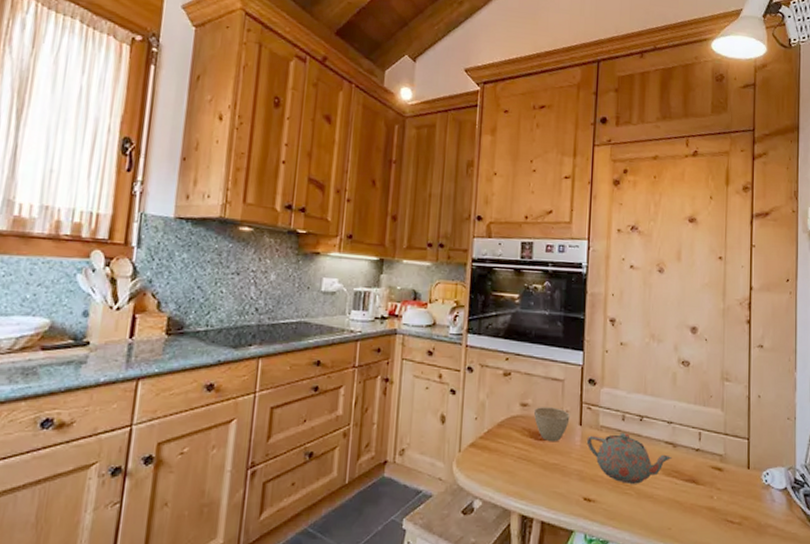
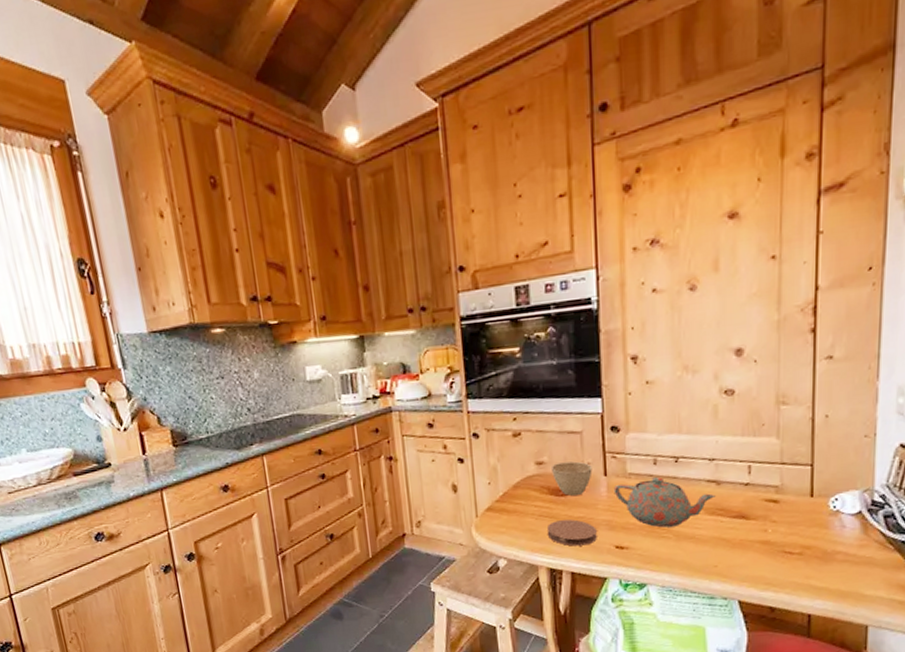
coaster: none [523,464,568,494] -> present [546,519,597,546]

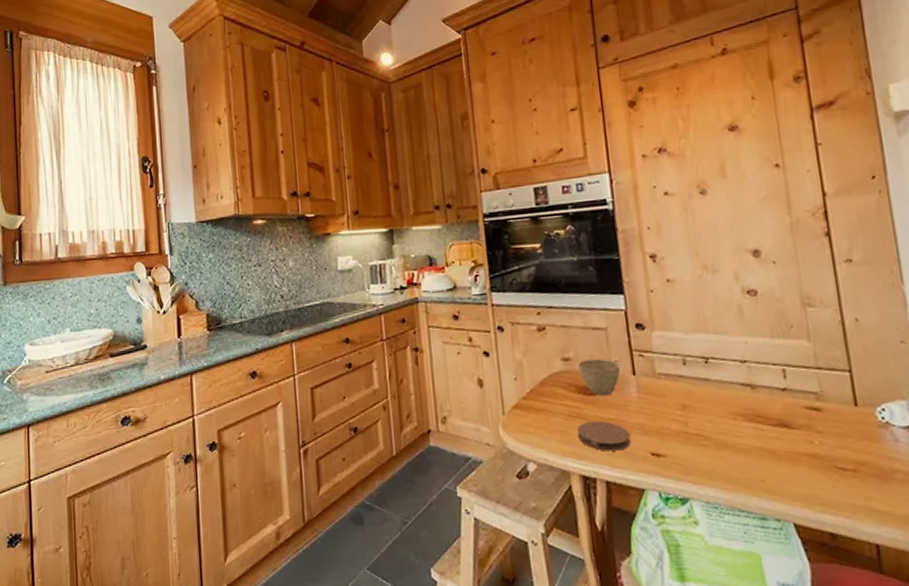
teapot: present [613,477,716,528] -> none [643,378,752,434]

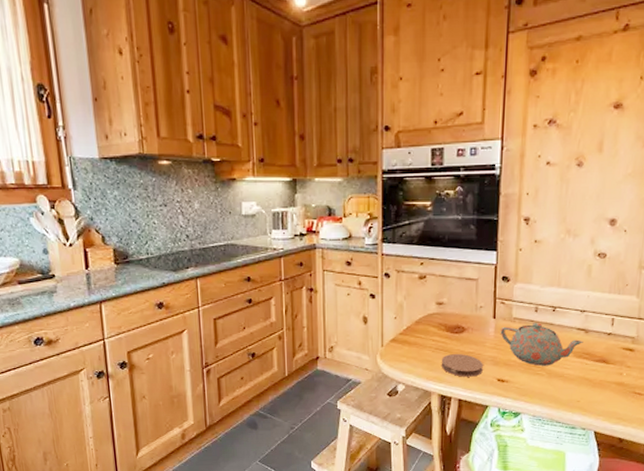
cup: present [577,358,621,396] -> none [449,304,484,334]
teapot: none [643,378,752,434] -> present [500,323,584,366]

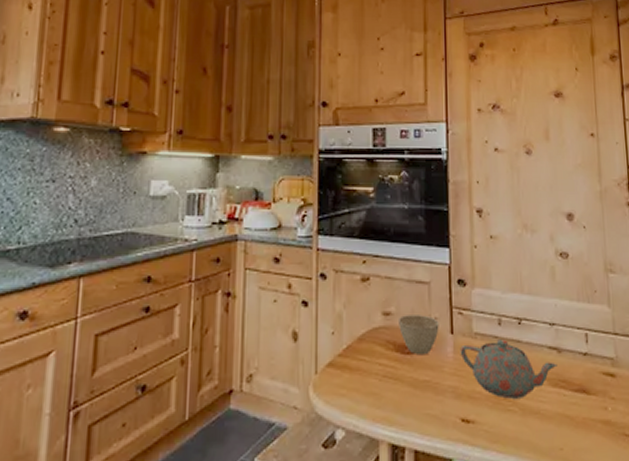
coaster: present [441,353,483,377] -> none [390,382,443,417]
cup: none [449,304,484,334] -> present [397,315,439,356]

